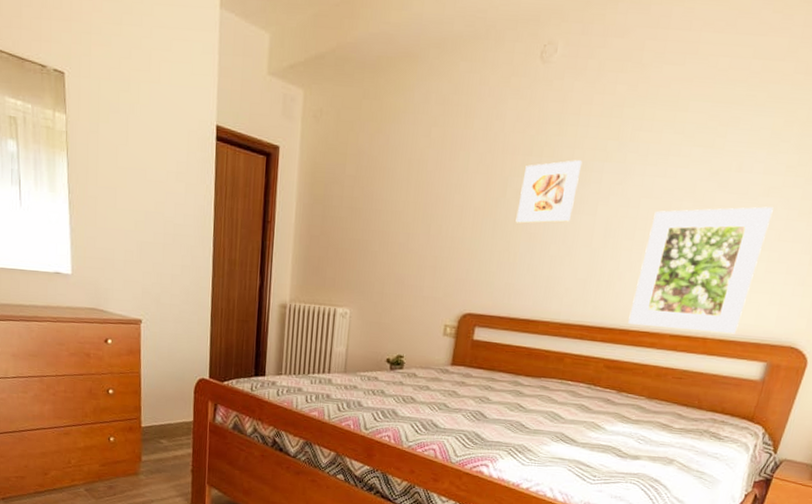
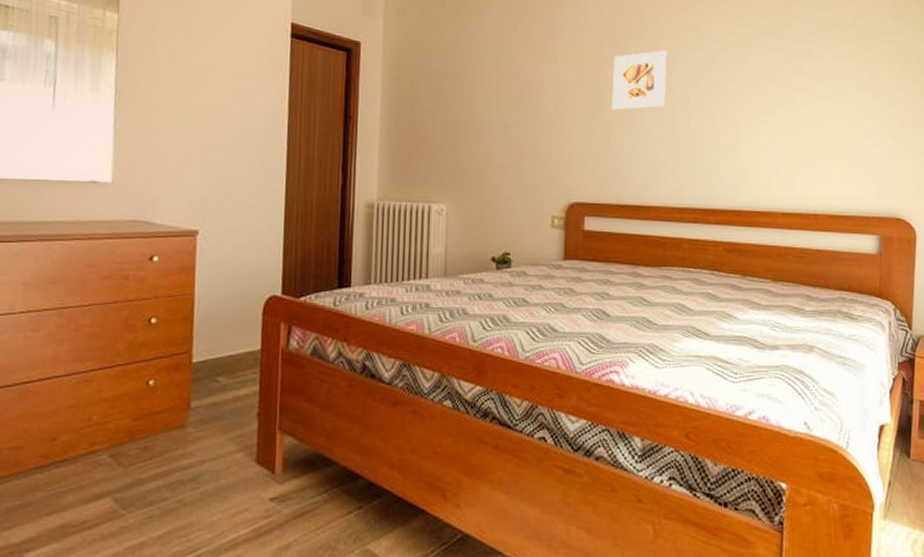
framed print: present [628,206,774,334] -> none [738,88,849,209]

